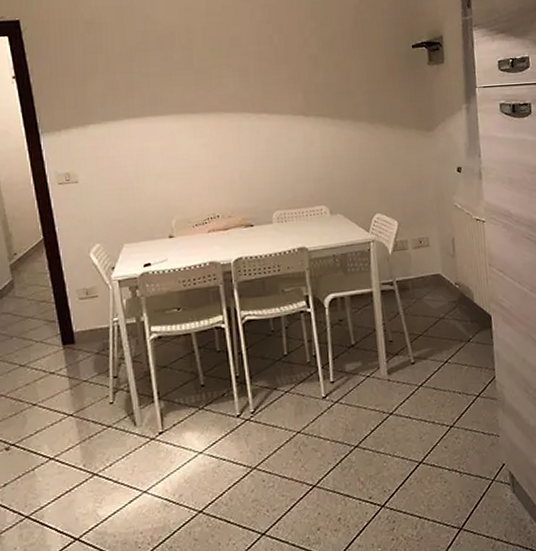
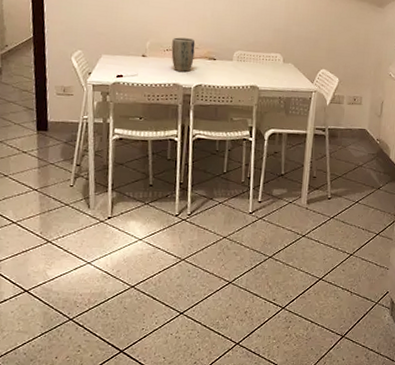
plant pot: none [200,207,229,248] -> present [171,37,195,72]

